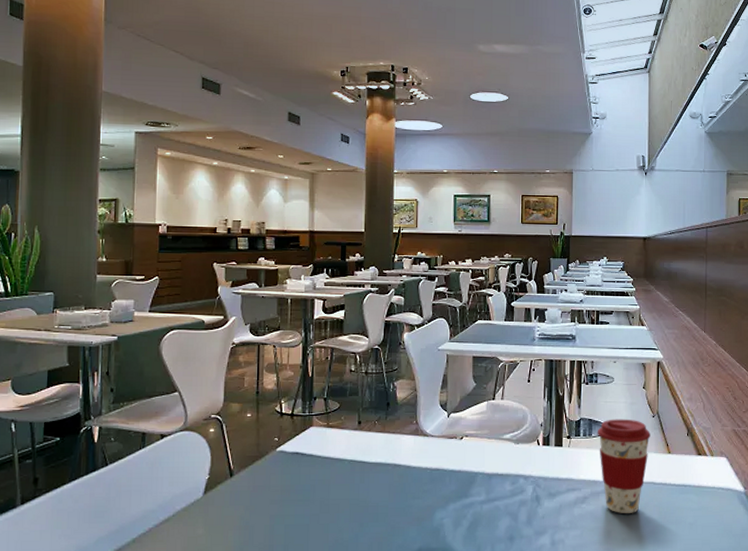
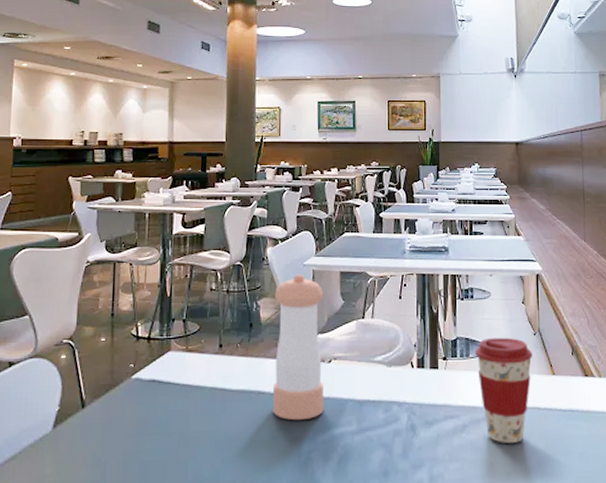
pepper shaker: none [408,358,457,490] -> present [273,274,324,420]

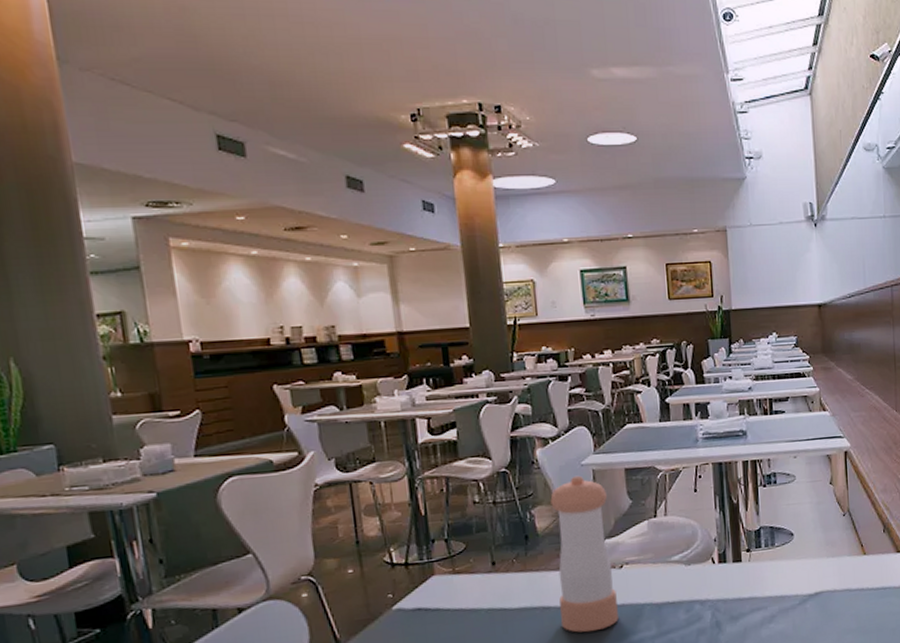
coffee cup: present [475,337,532,443] -> none [780,521,842,629]

